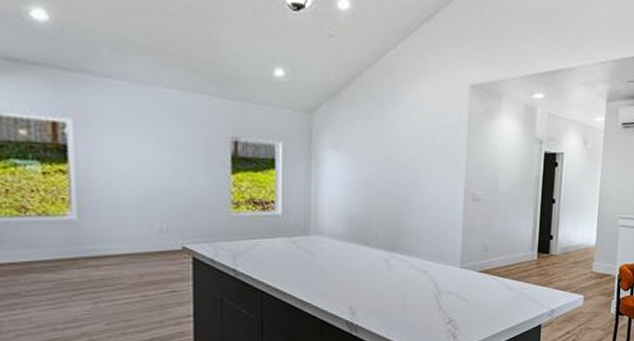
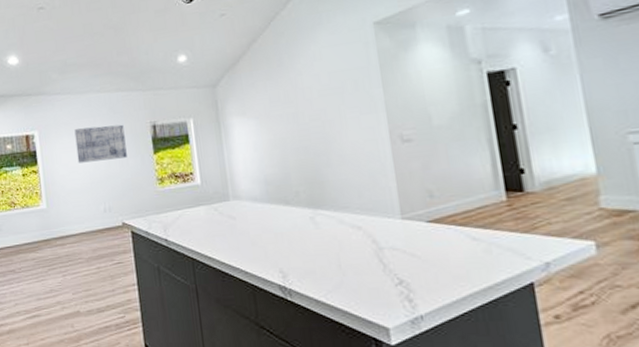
wall art: none [128,127,198,173] -> present [74,124,127,163]

